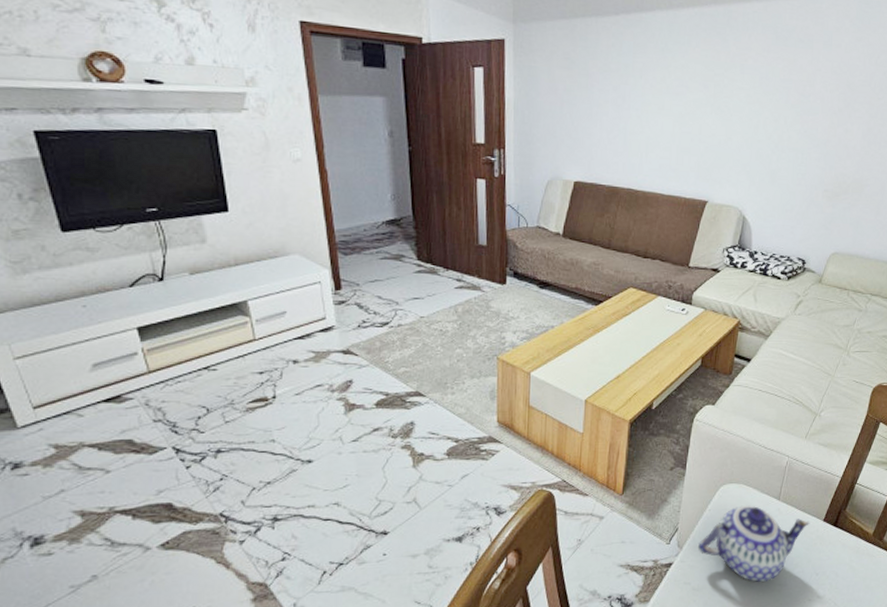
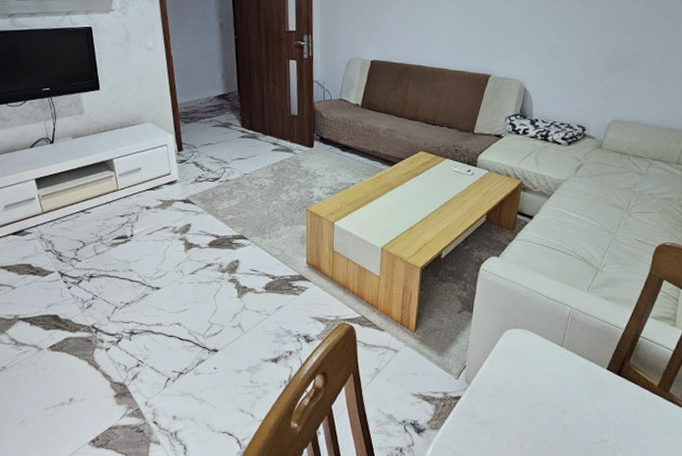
teapot: present [697,505,810,583] -> none [484,349,594,422]

